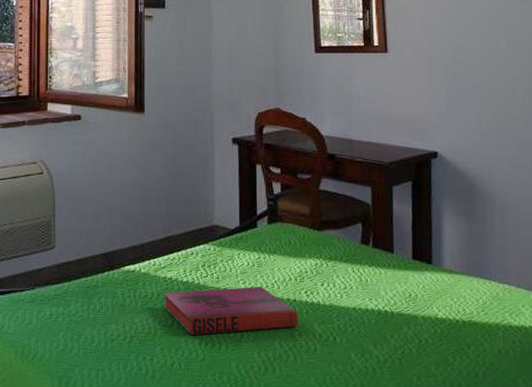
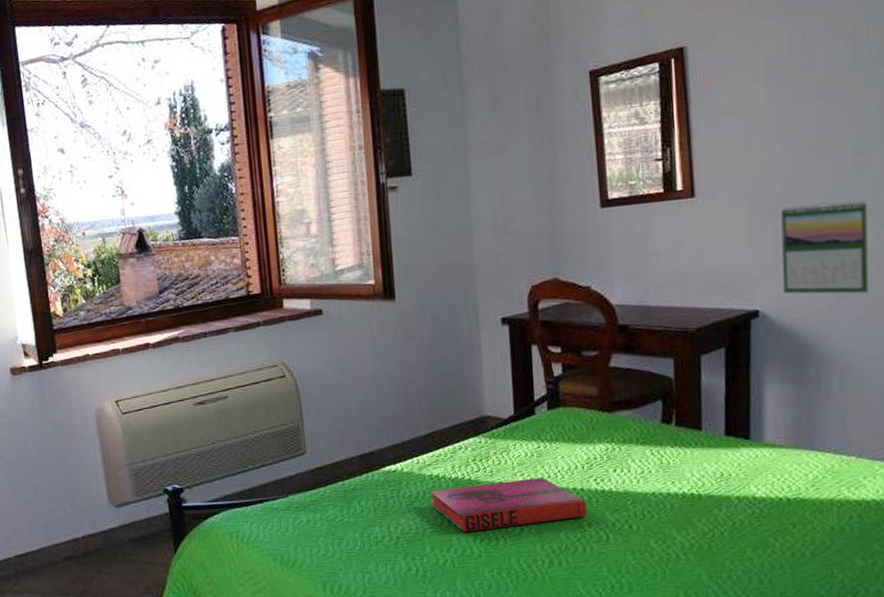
calendar: none [452,68,520,145] -> present [780,200,870,294]

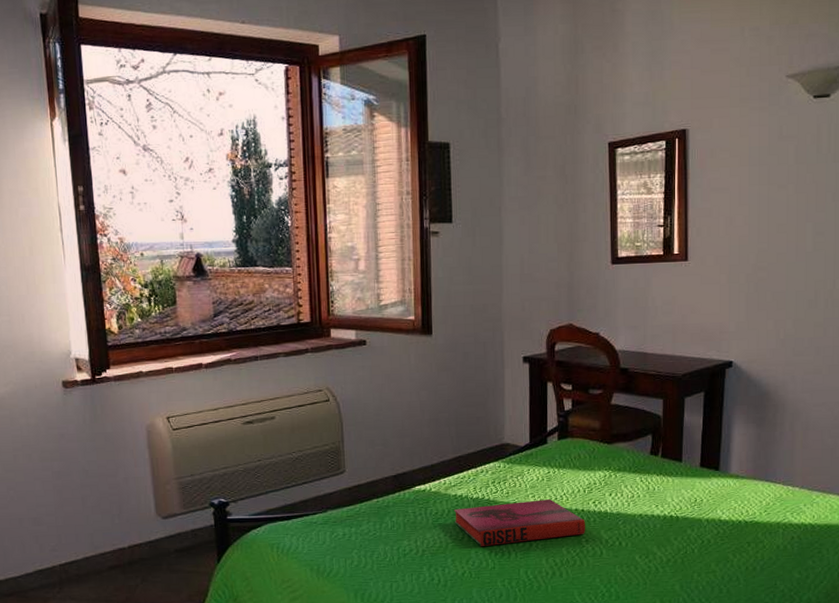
calendar: present [780,200,870,294] -> none [752,273,820,352]

